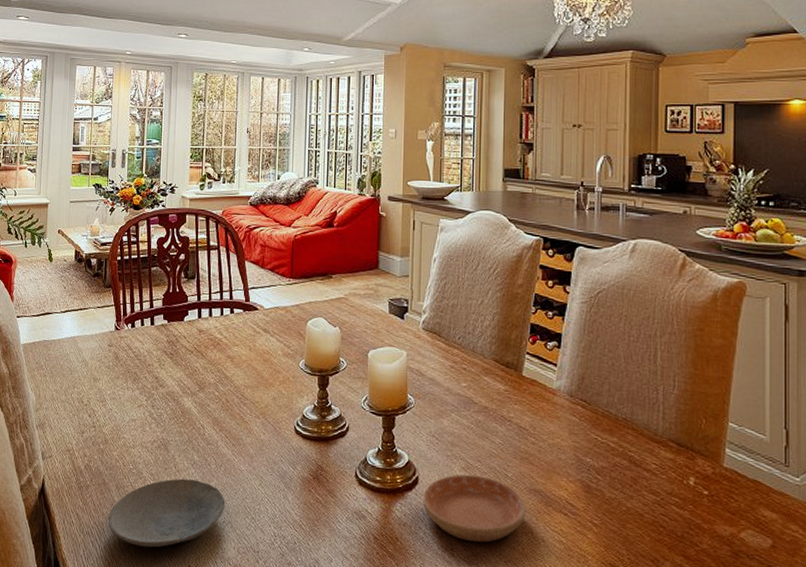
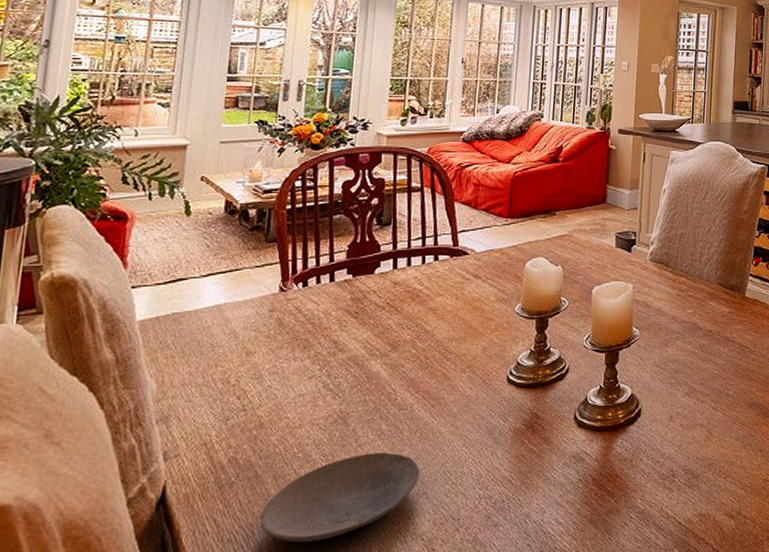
saucer: present [423,474,526,543] -> none [645,398,745,464]

